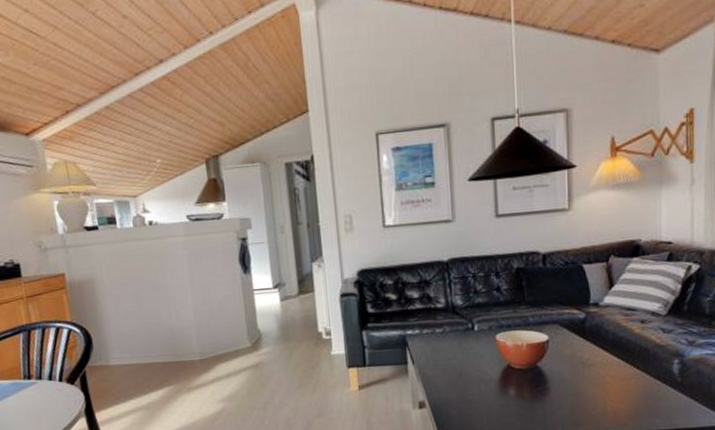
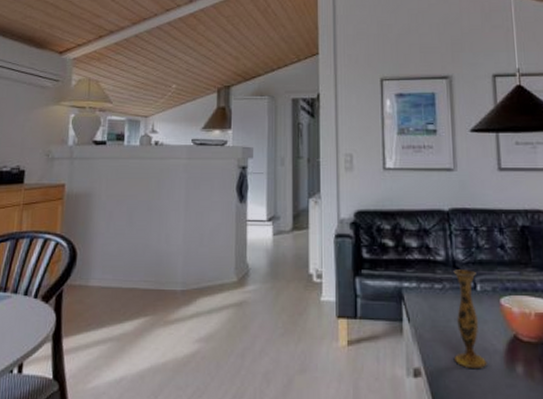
vase: none [453,313,484,396] -> present [453,269,487,368]

